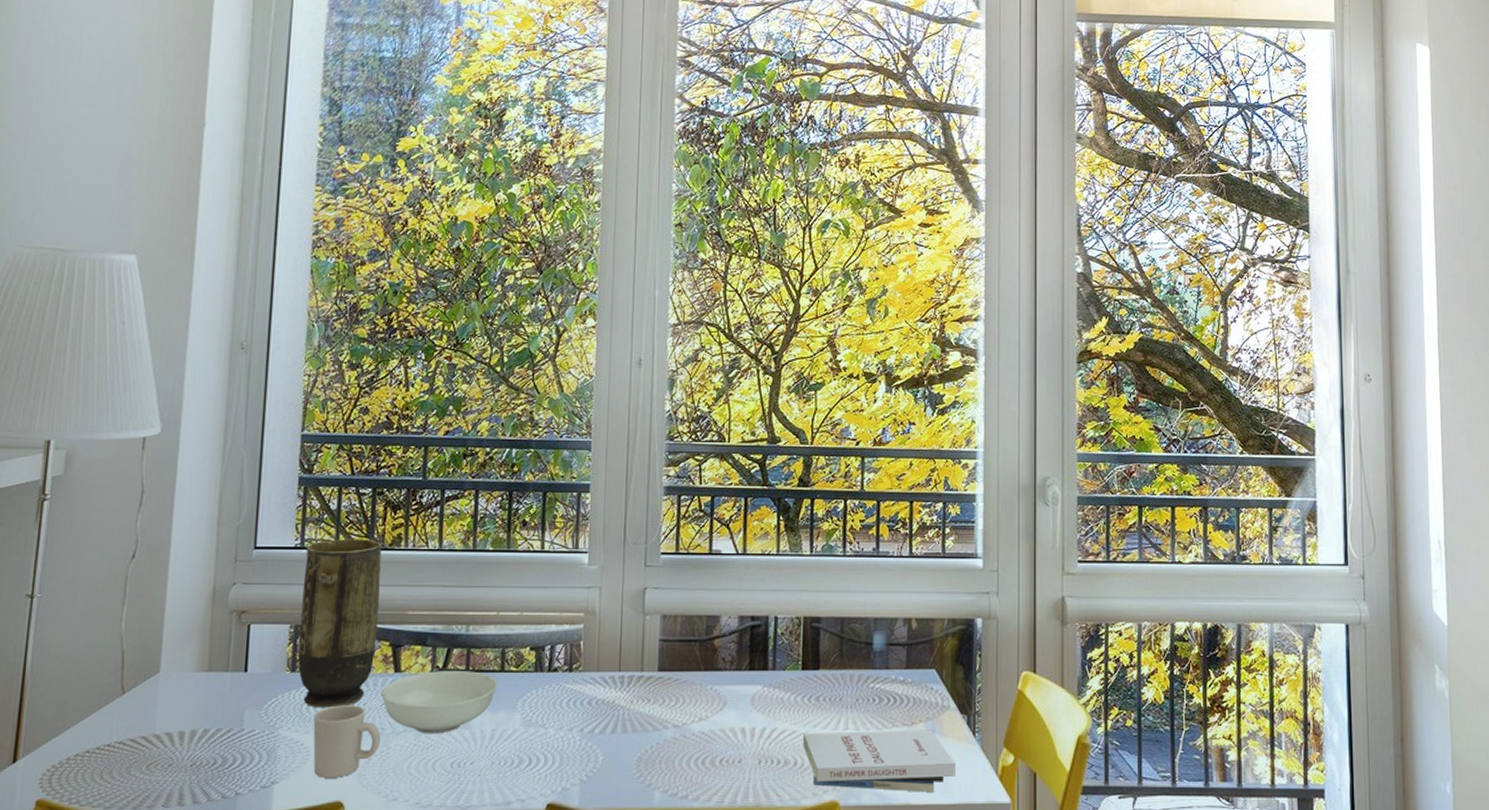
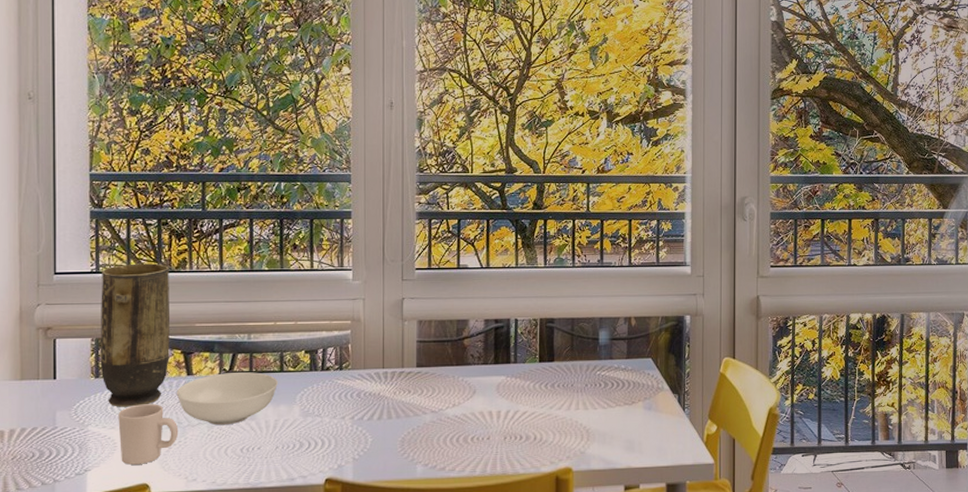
books: present [803,730,955,792] -> none [541,407,668,458]

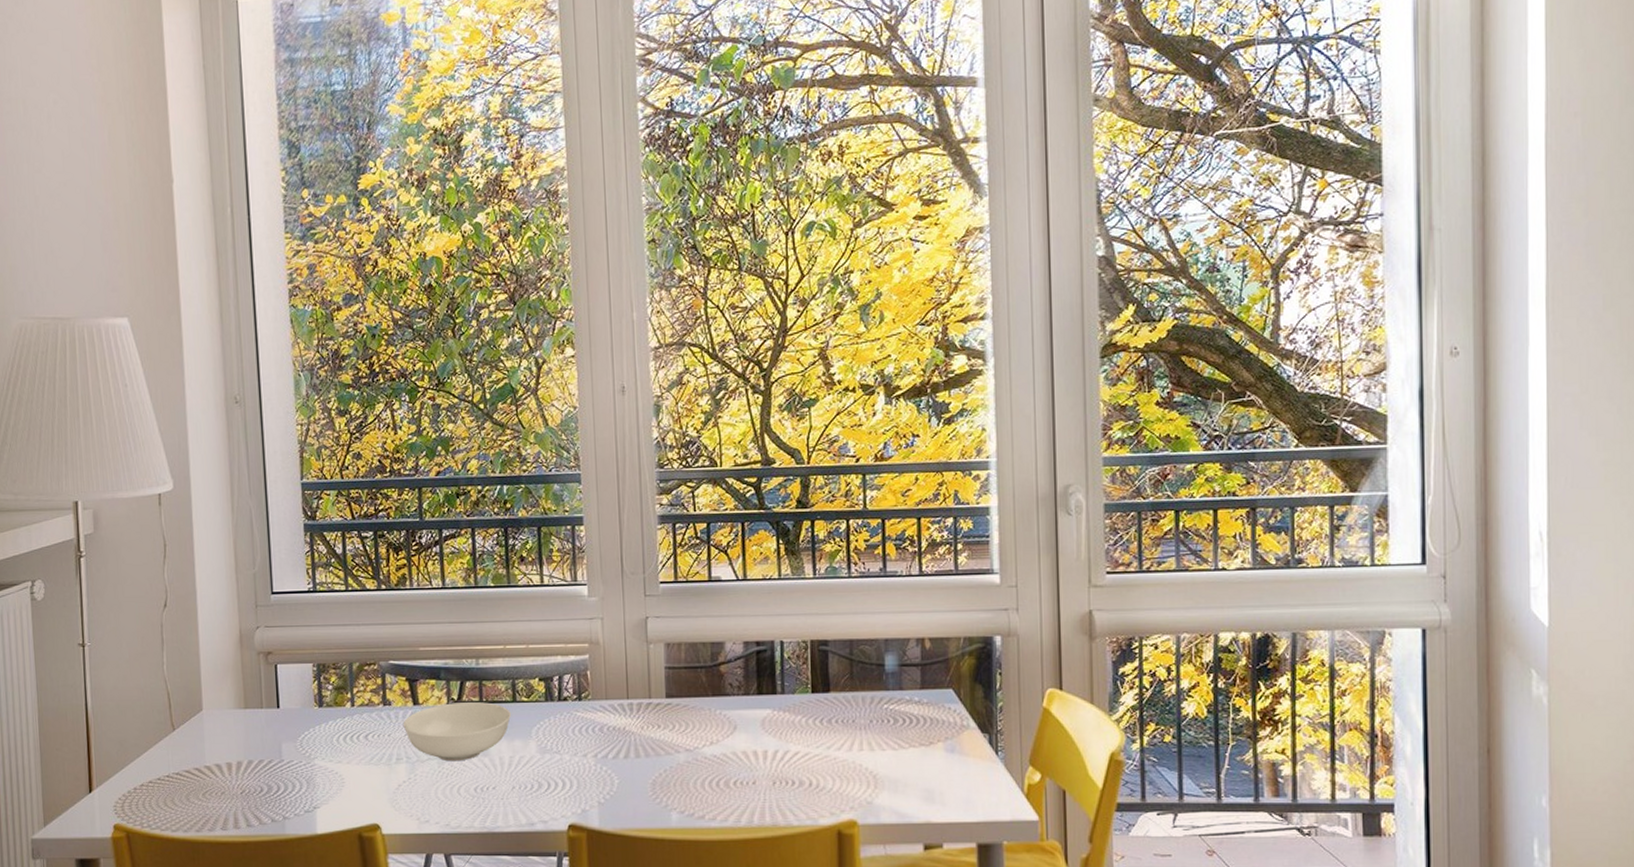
vase: present [100,263,171,407] -> none [319,580,394,740]
mug: present [118,404,179,465] -> none [344,736,408,803]

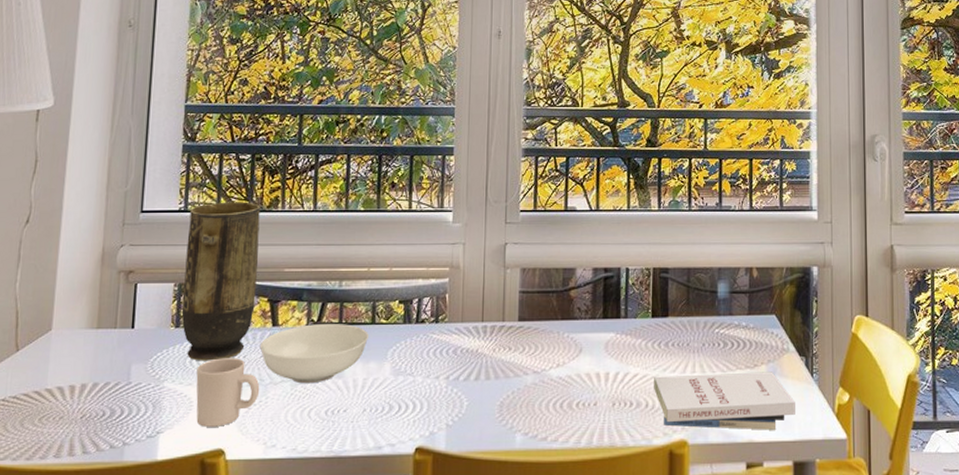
vase: none [319,580,394,740] -> present [181,202,260,361]
mug: none [344,736,408,803] -> present [196,358,260,427]
books: none [817,749,978,811] -> present [654,372,795,430]

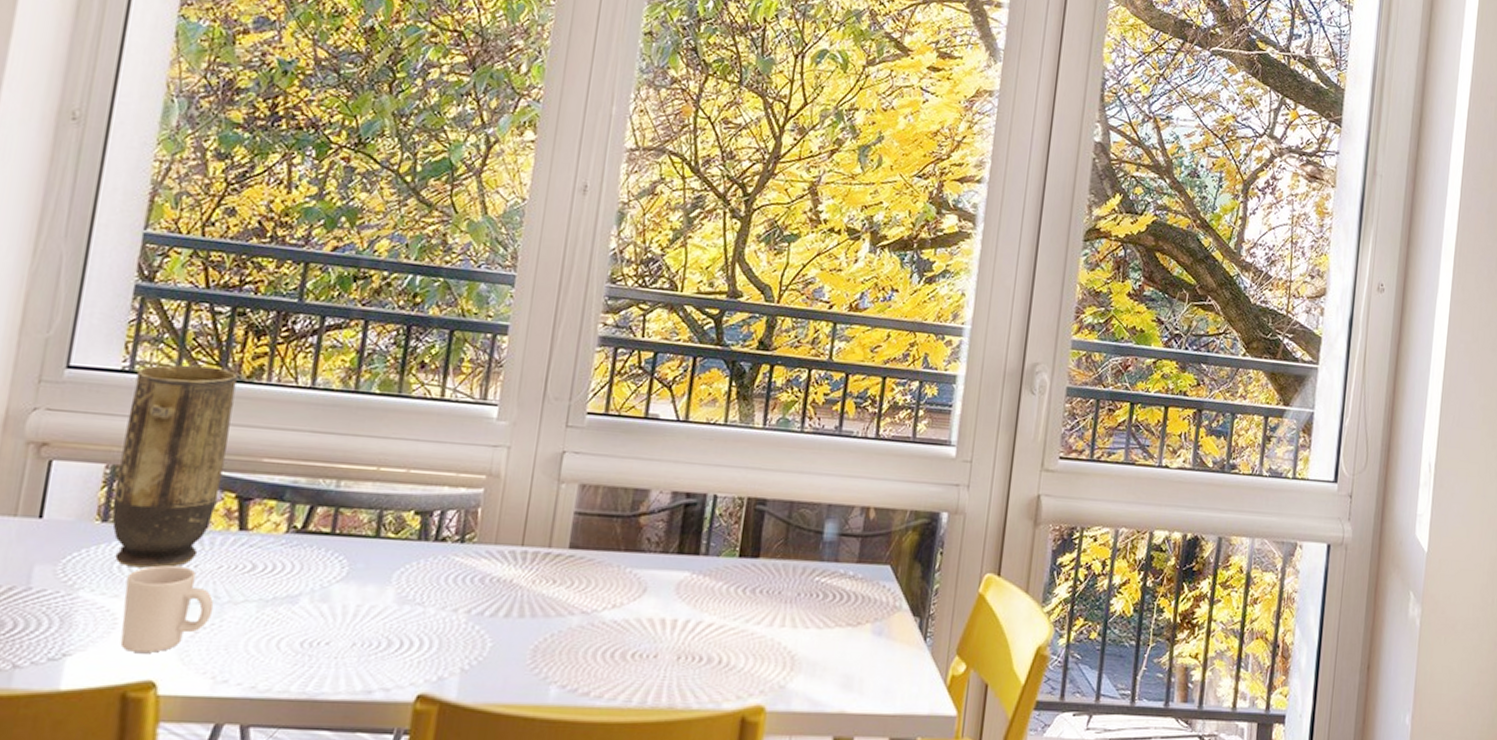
bowl: present [259,324,368,384] -> none [218,531,370,607]
books: present [654,372,795,430] -> none [731,628,901,701]

